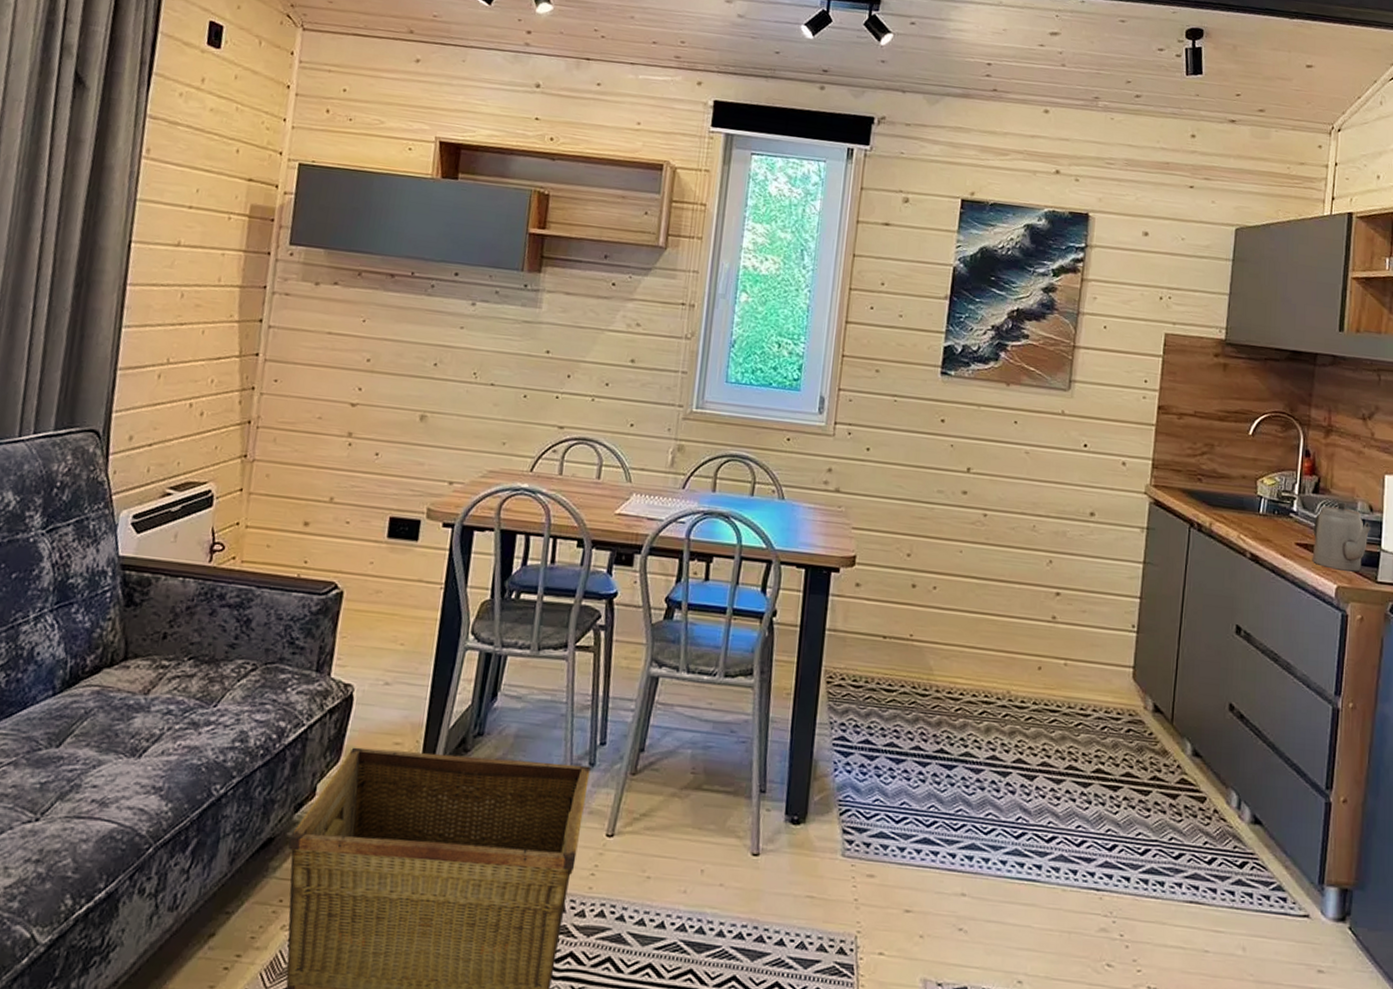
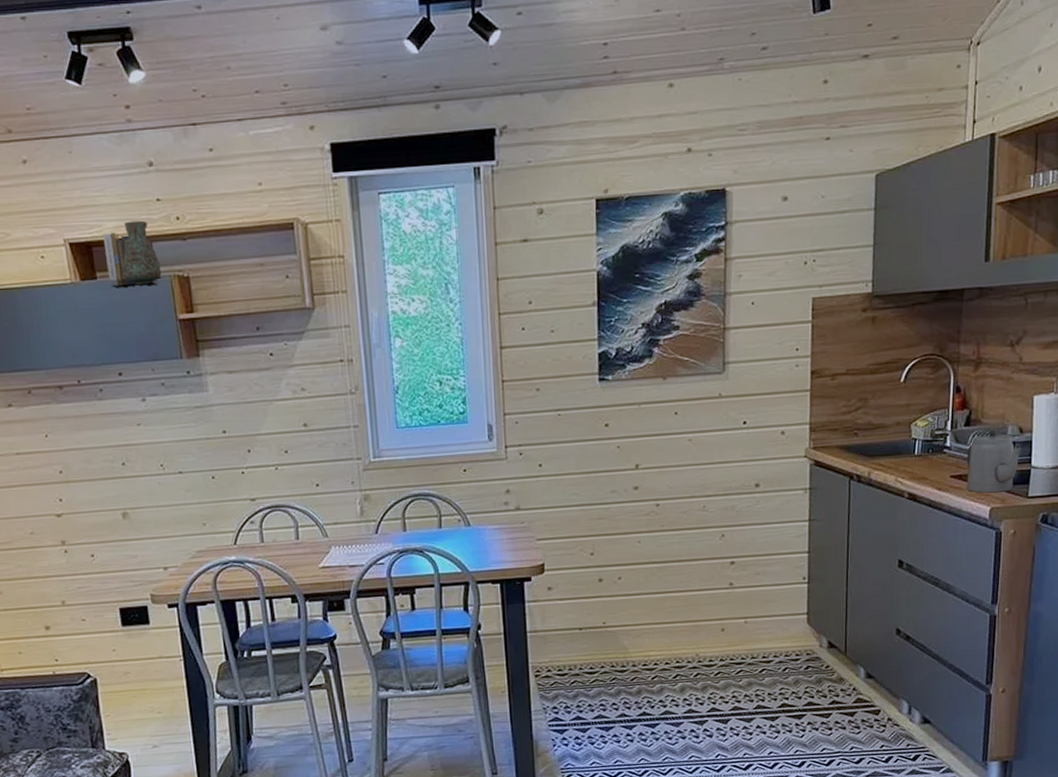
books: none [469,139,522,197] -> present [102,232,159,290]
decorative vase: none [484,132,524,193] -> present [122,220,162,284]

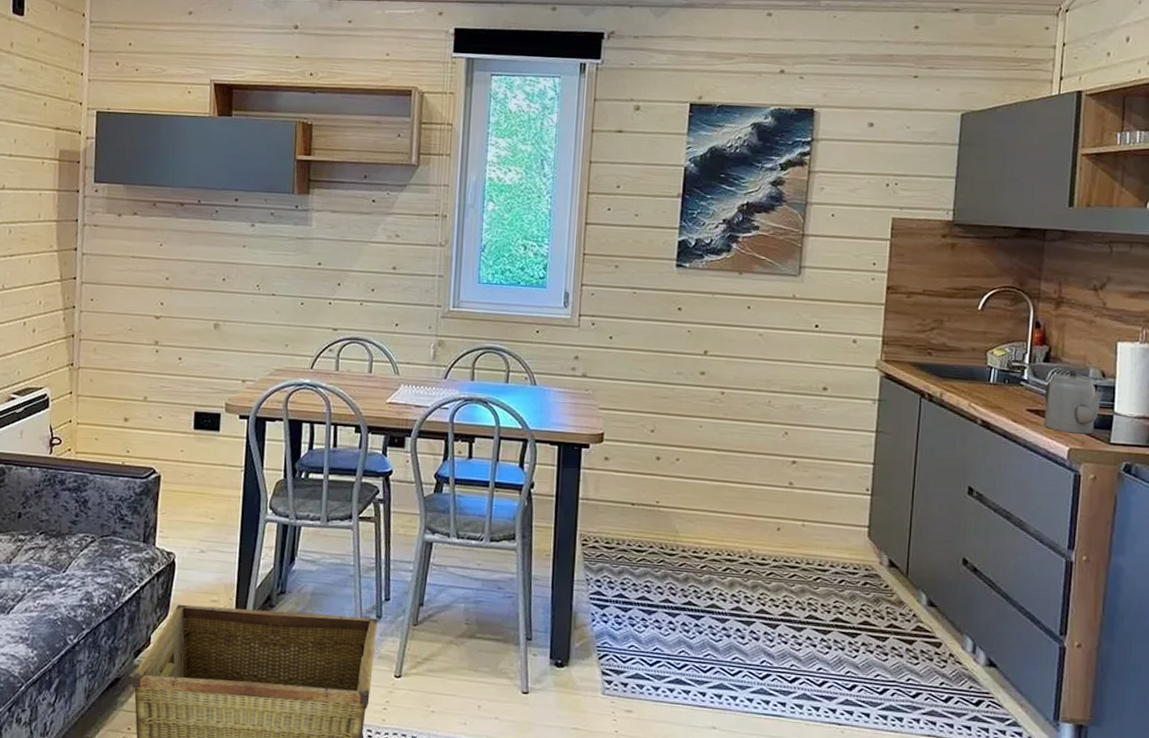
books: present [102,232,159,290] -> none [242,79,287,129]
decorative vase: present [122,220,162,284] -> none [255,71,289,126]

